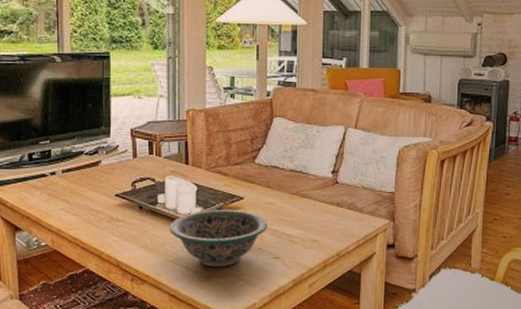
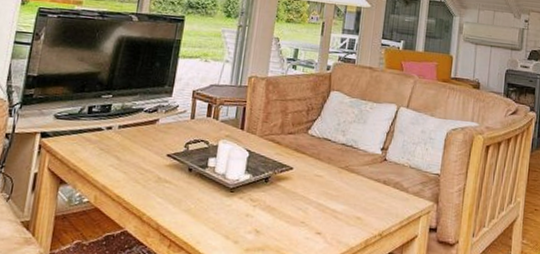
decorative bowl: present [169,209,269,268] -> none [215,177,315,240]

